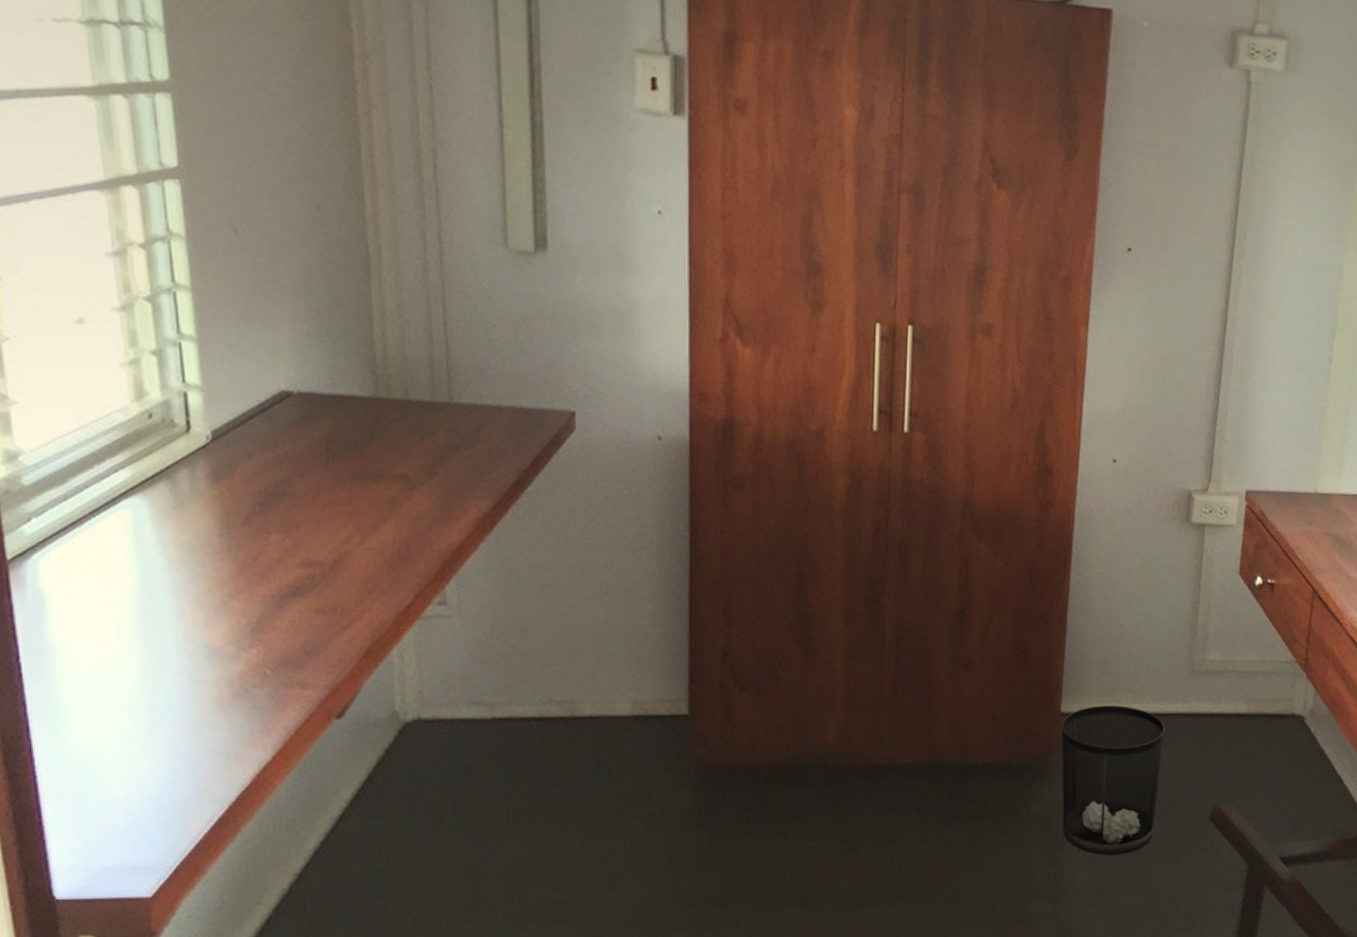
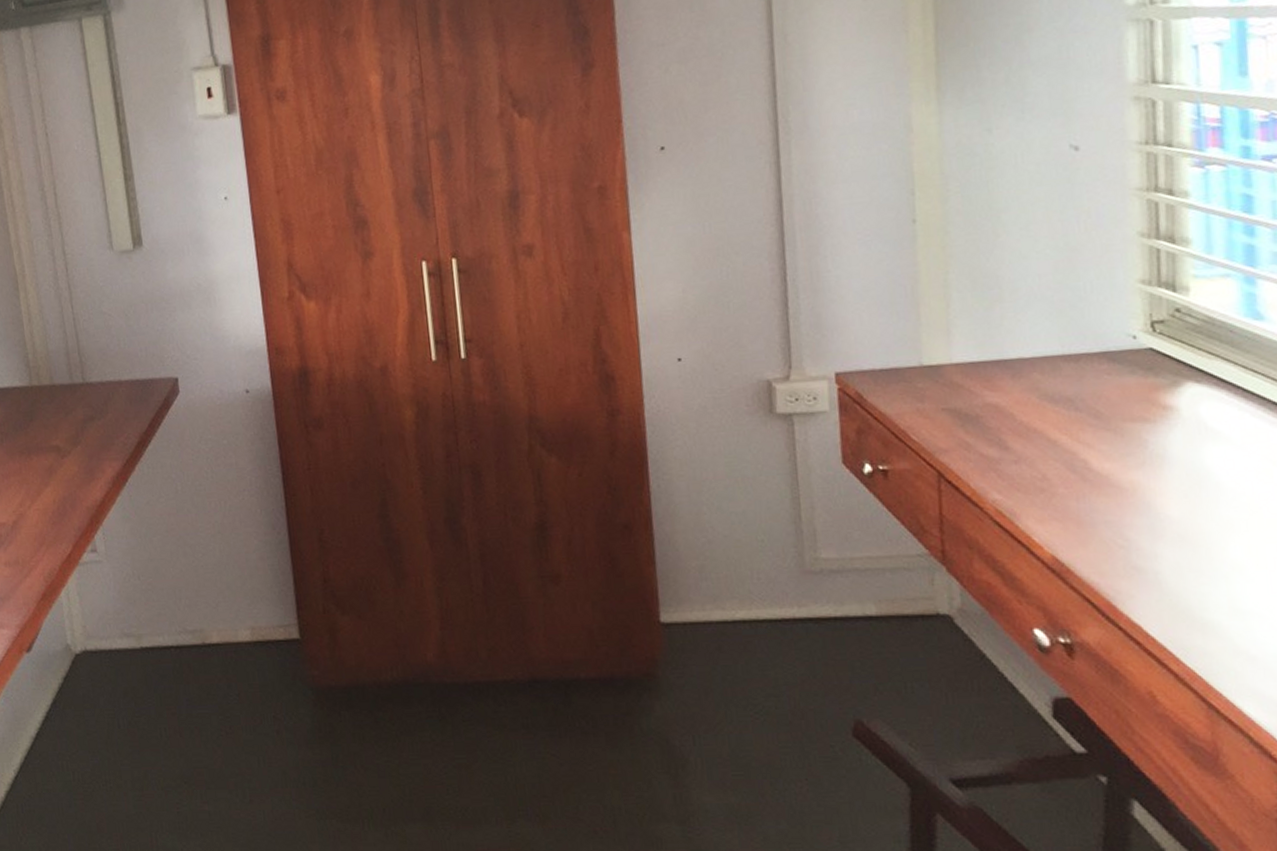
waste bin: present [1061,705,1165,855] -> none [663,612,787,774]

